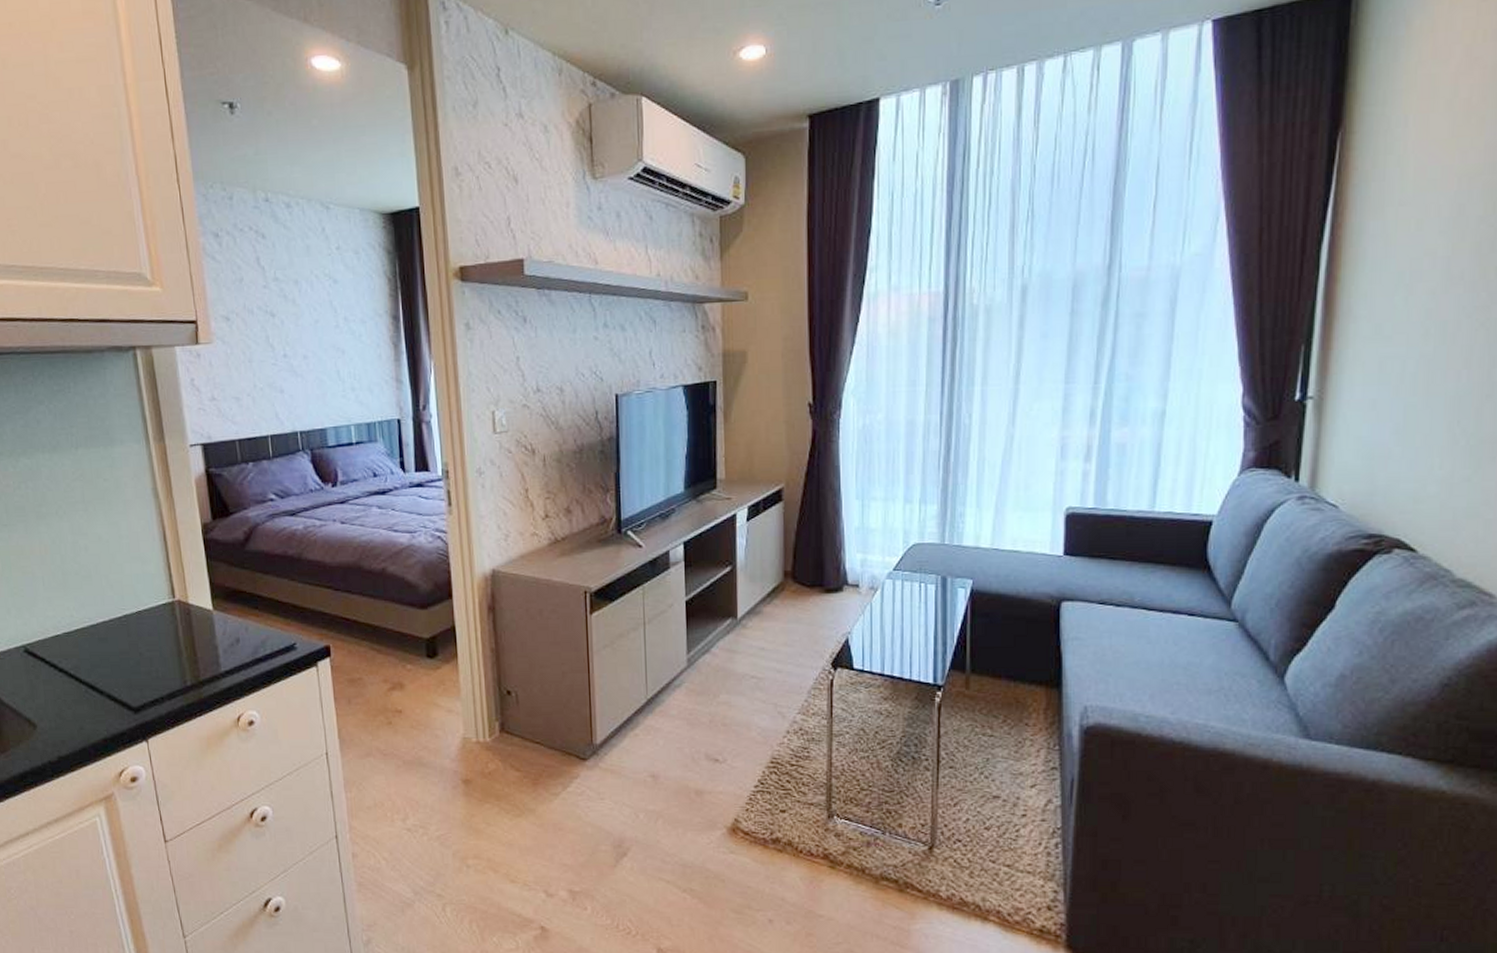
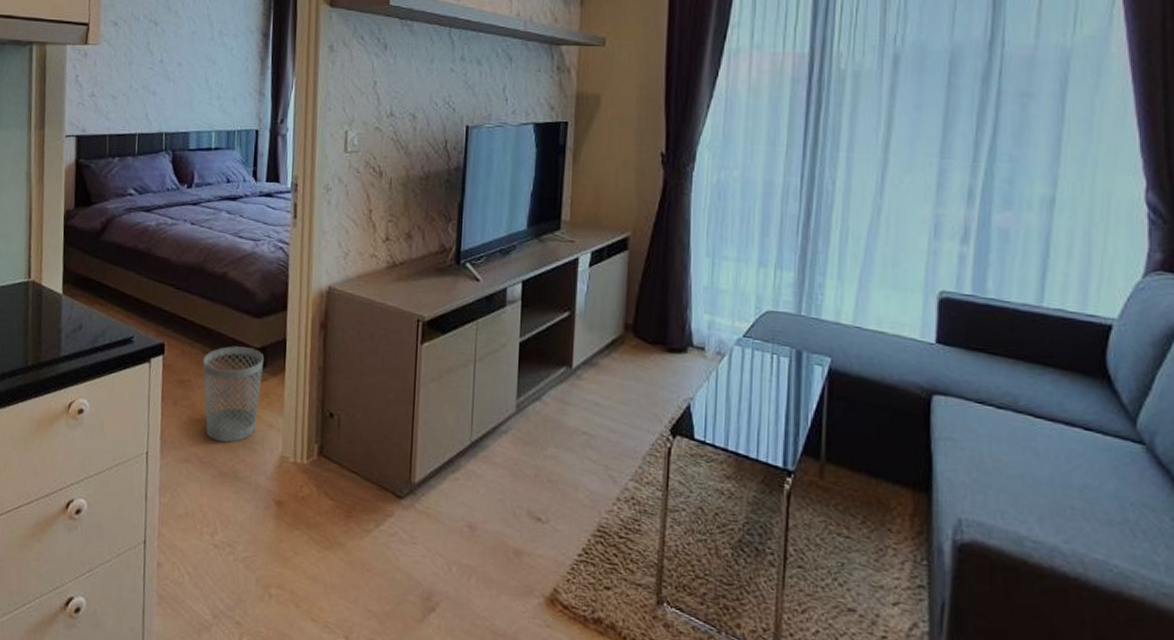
wastebasket: none [372,639,435,732] -> present [202,346,264,443]

